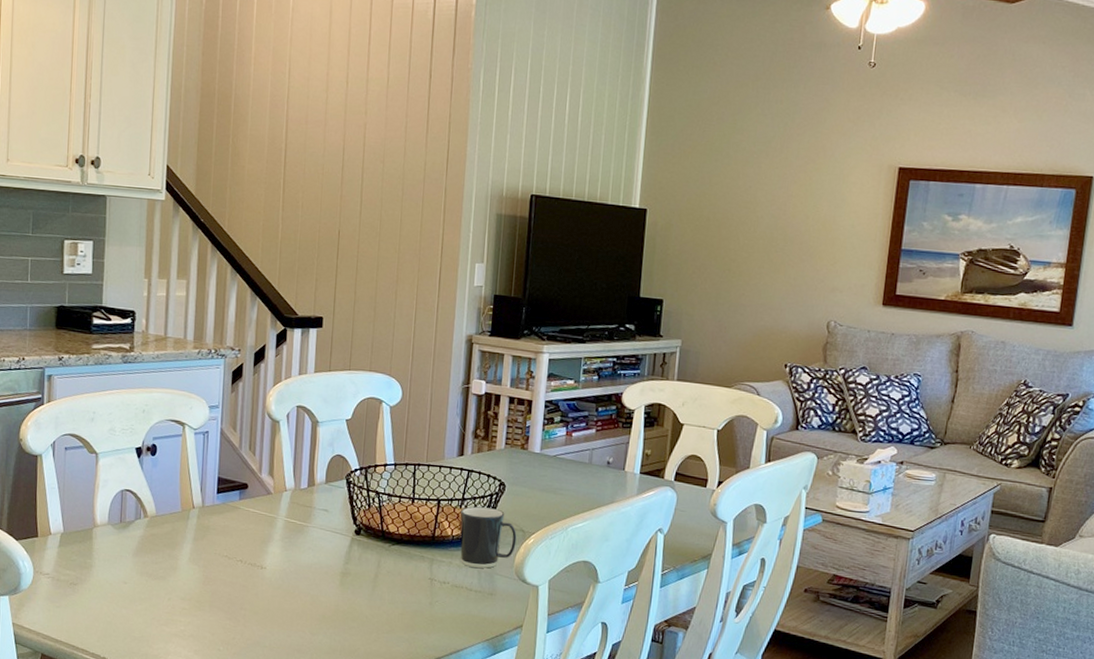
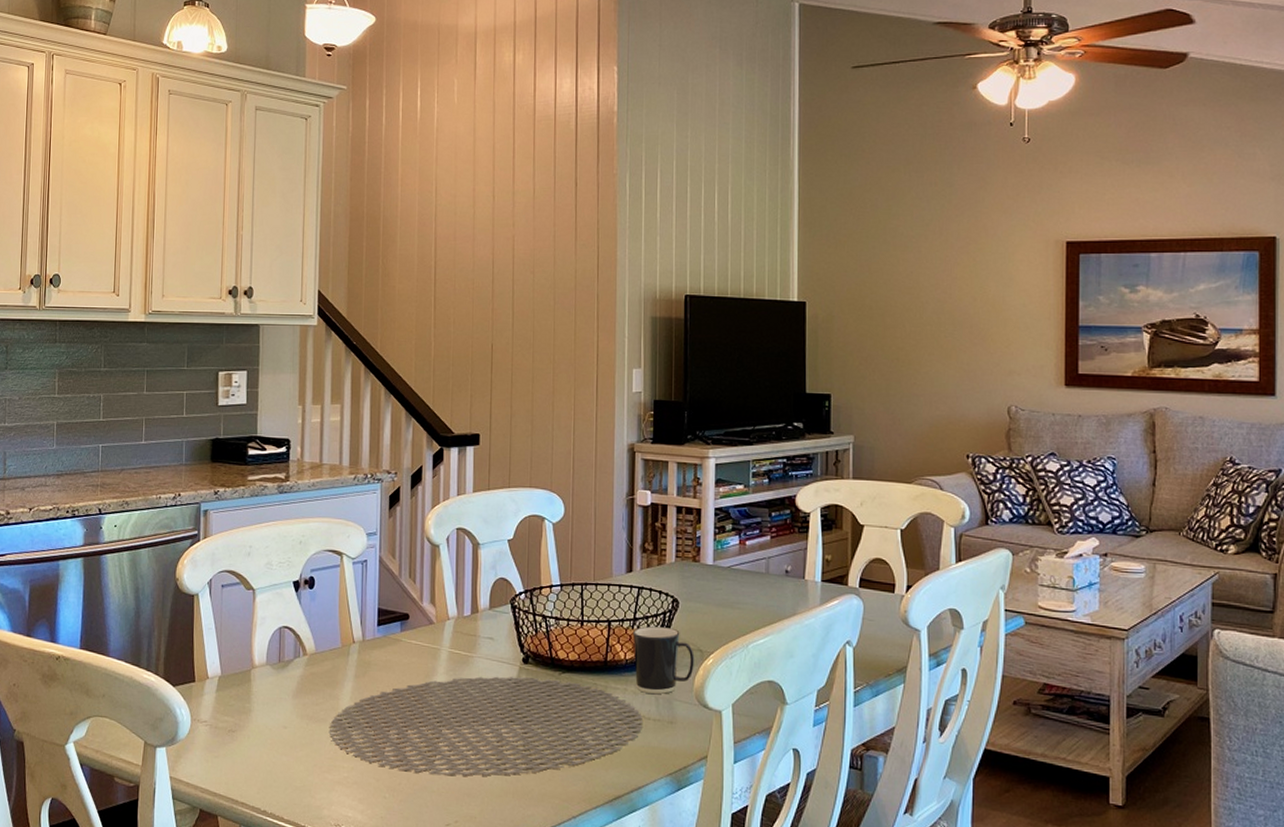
place mat: none [167,544,466,636] -> present [329,676,644,777]

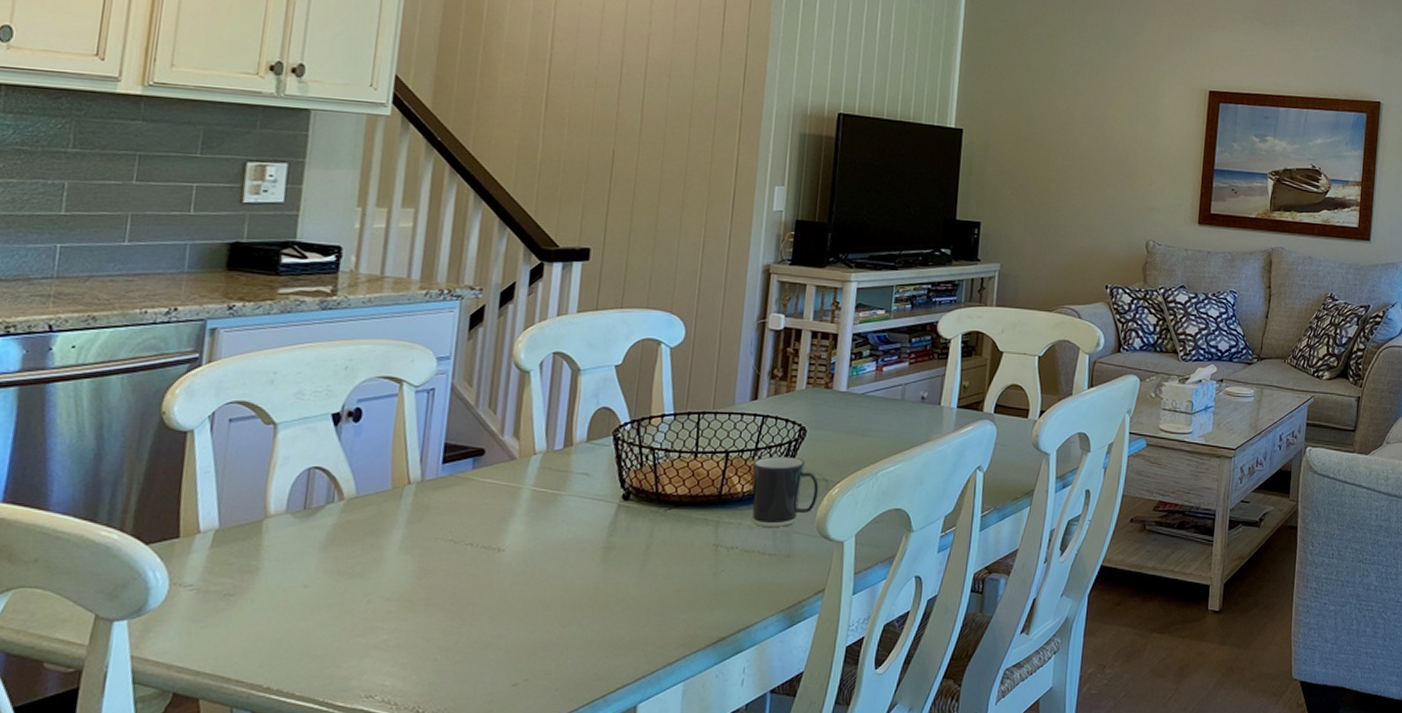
place mat: present [329,676,644,777] -> none [366,515,758,630]

